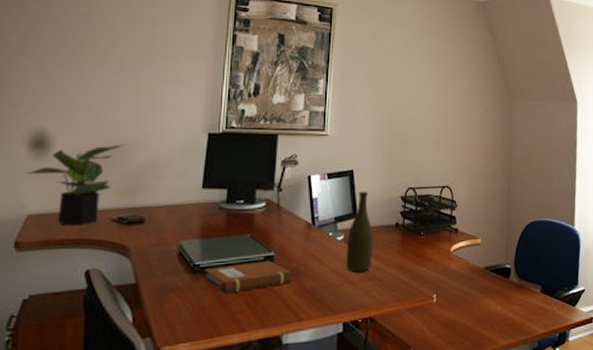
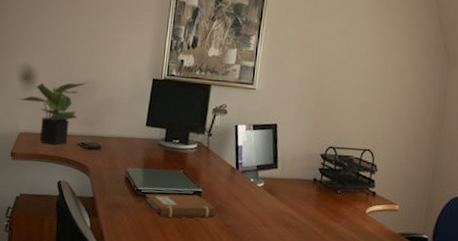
bottle: present [346,191,374,273] -> none [263,144,292,219]

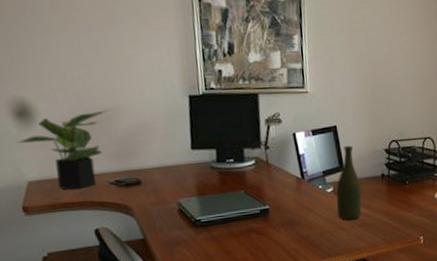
notebook: present [144,193,217,218] -> none [206,213,290,245]
bottle: none [263,144,292,219] -> present [336,145,362,220]

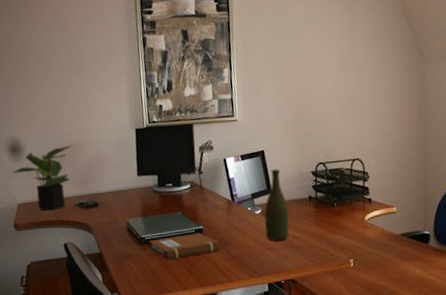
notebook: none [206,213,290,245] -> present [149,232,221,261]

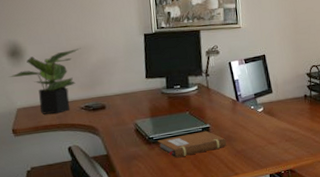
bottle: present [264,169,290,241] -> none [266,71,288,136]

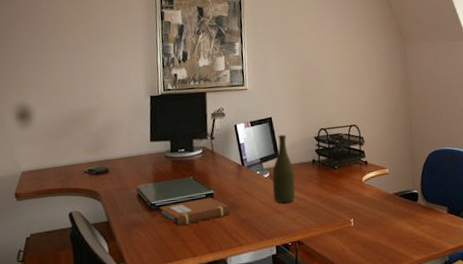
potted plant: present [8,48,81,115] -> none [15,110,88,178]
bottle: none [266,71,288,136] -> present [272,134,296,204]

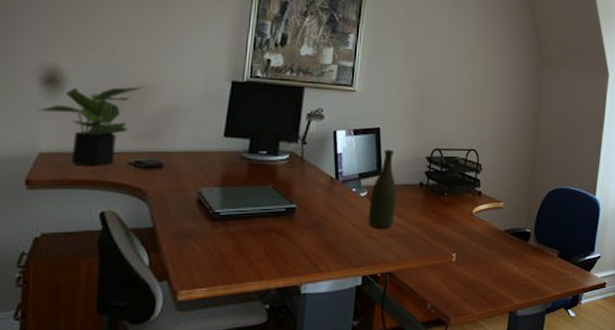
potted plant: none [15,110,88,178] -> present [35,86,145,167]
notebook: present [159,197,231,227] -> none [223,212,314,243]

